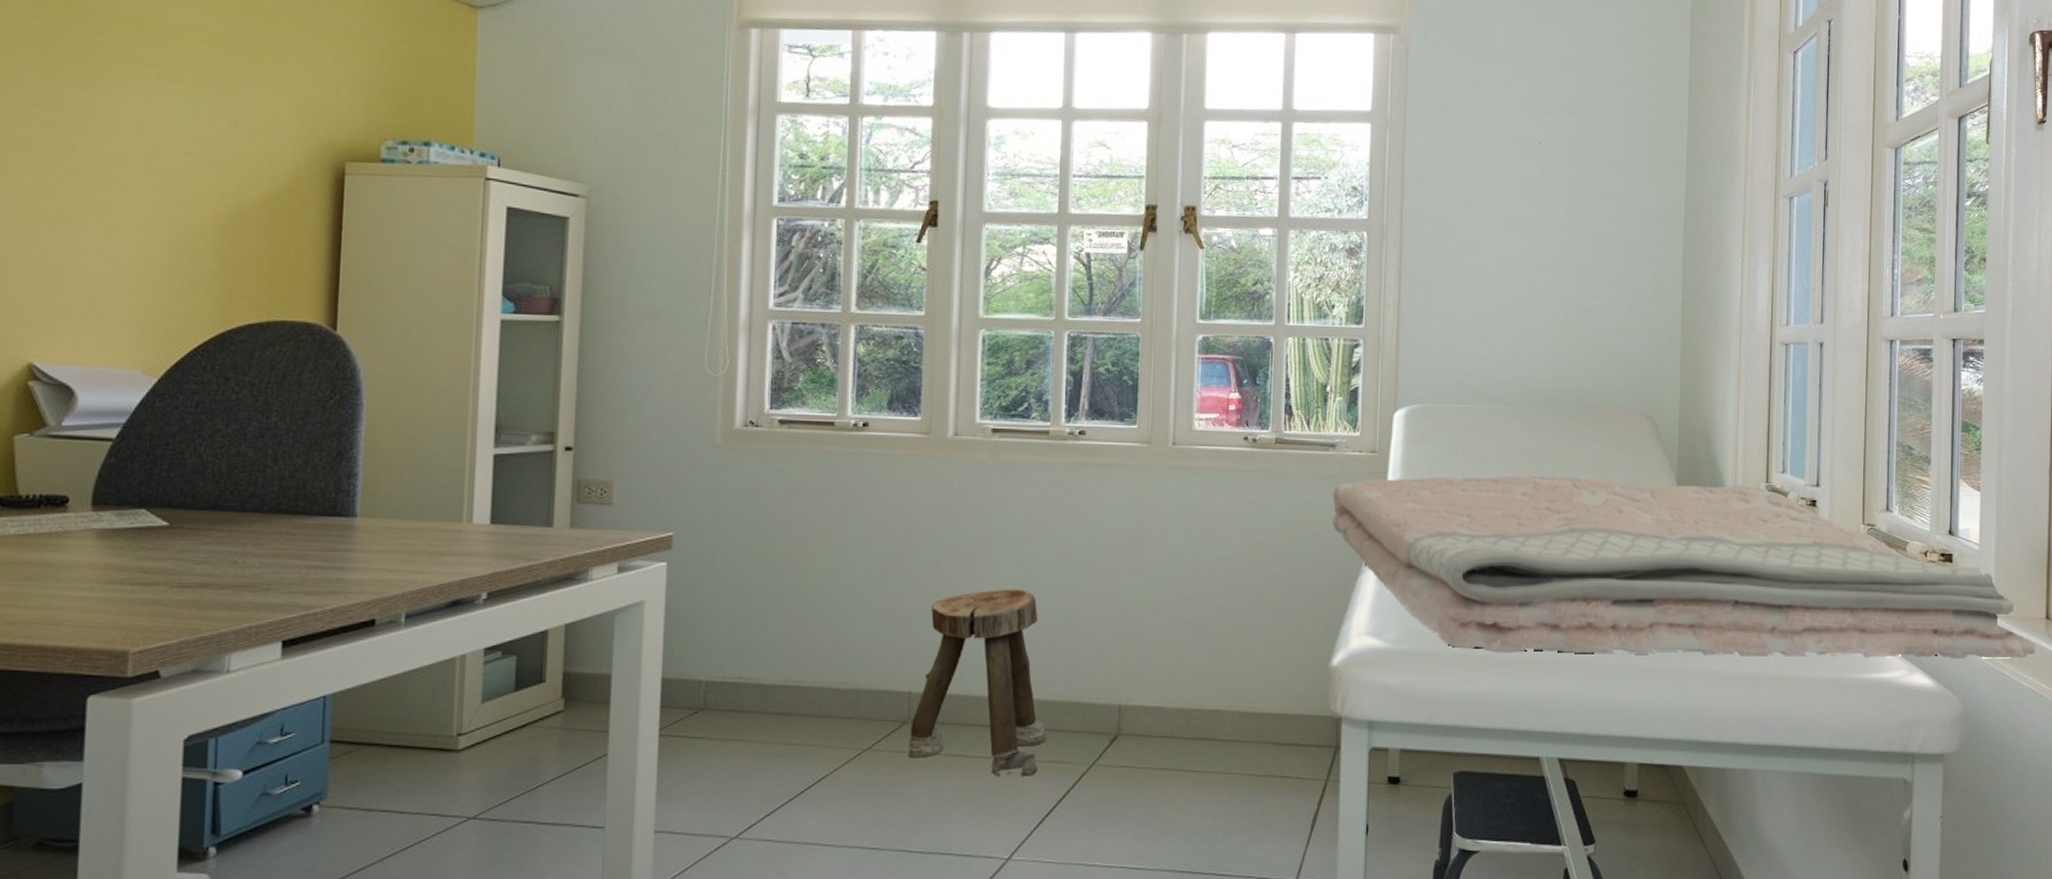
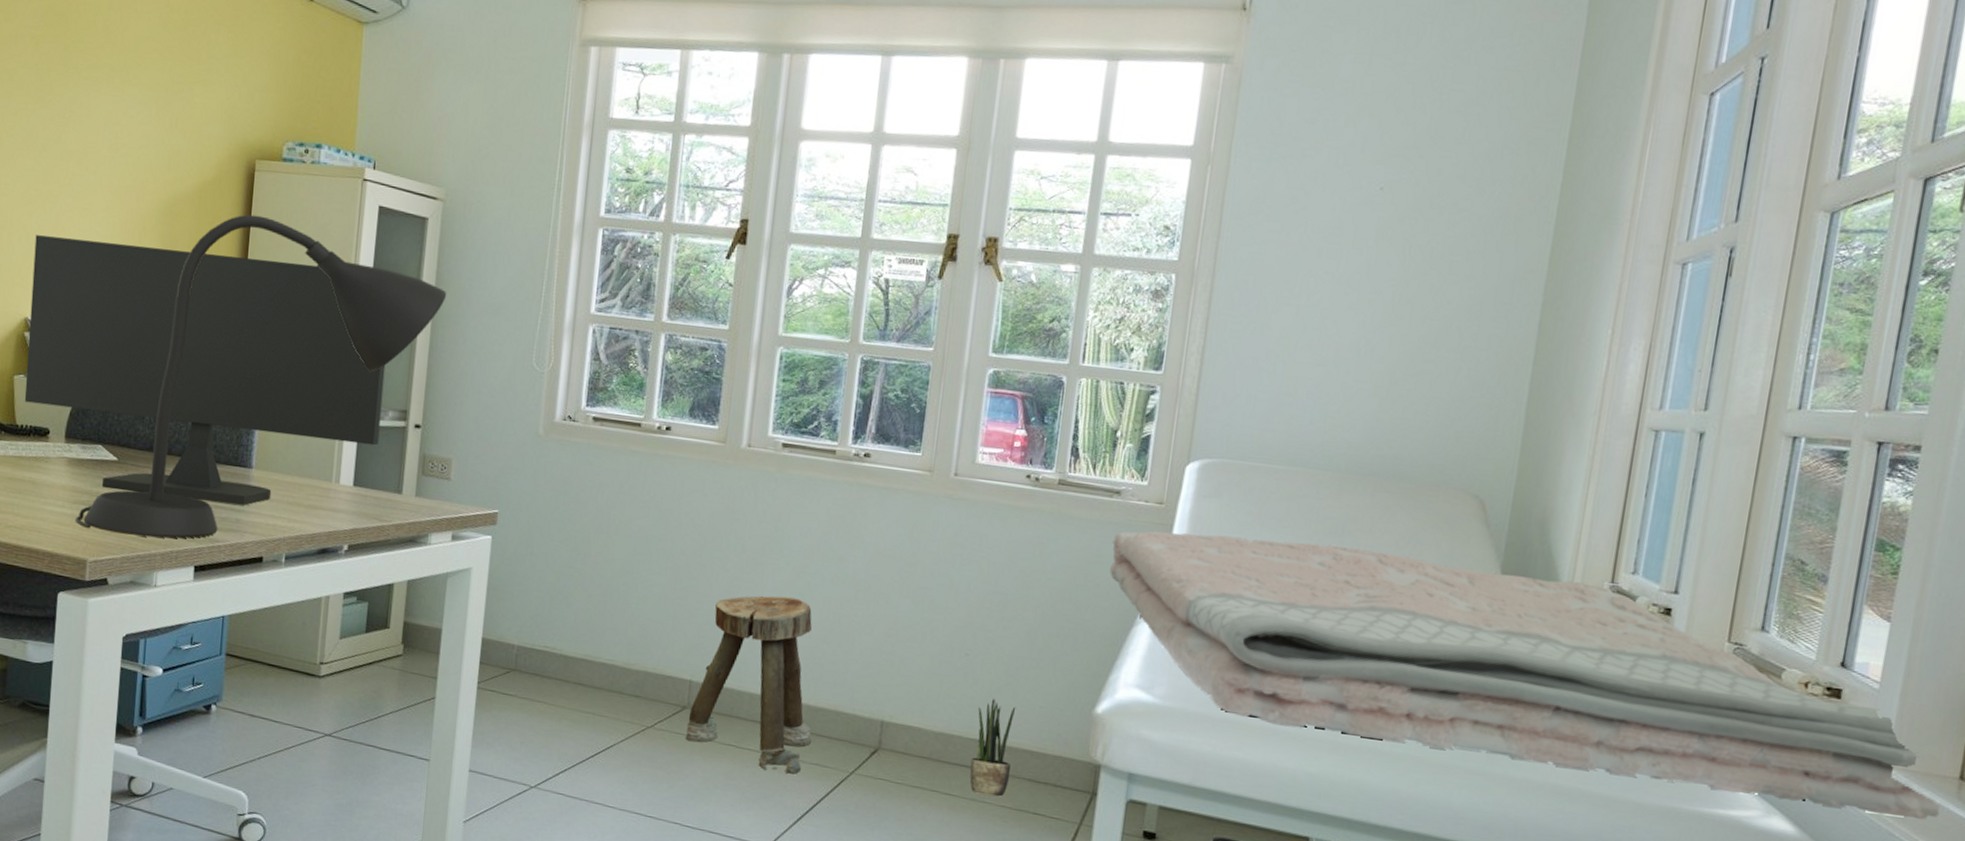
computer monitor: none [30,263,525,561] -> present [24,235,386,506]
desk lamp: none [109,224,597,613] -> present [75,214,447,539]
potted plant: none [1213,665,1255,766] -> present [969,698,1016,797]

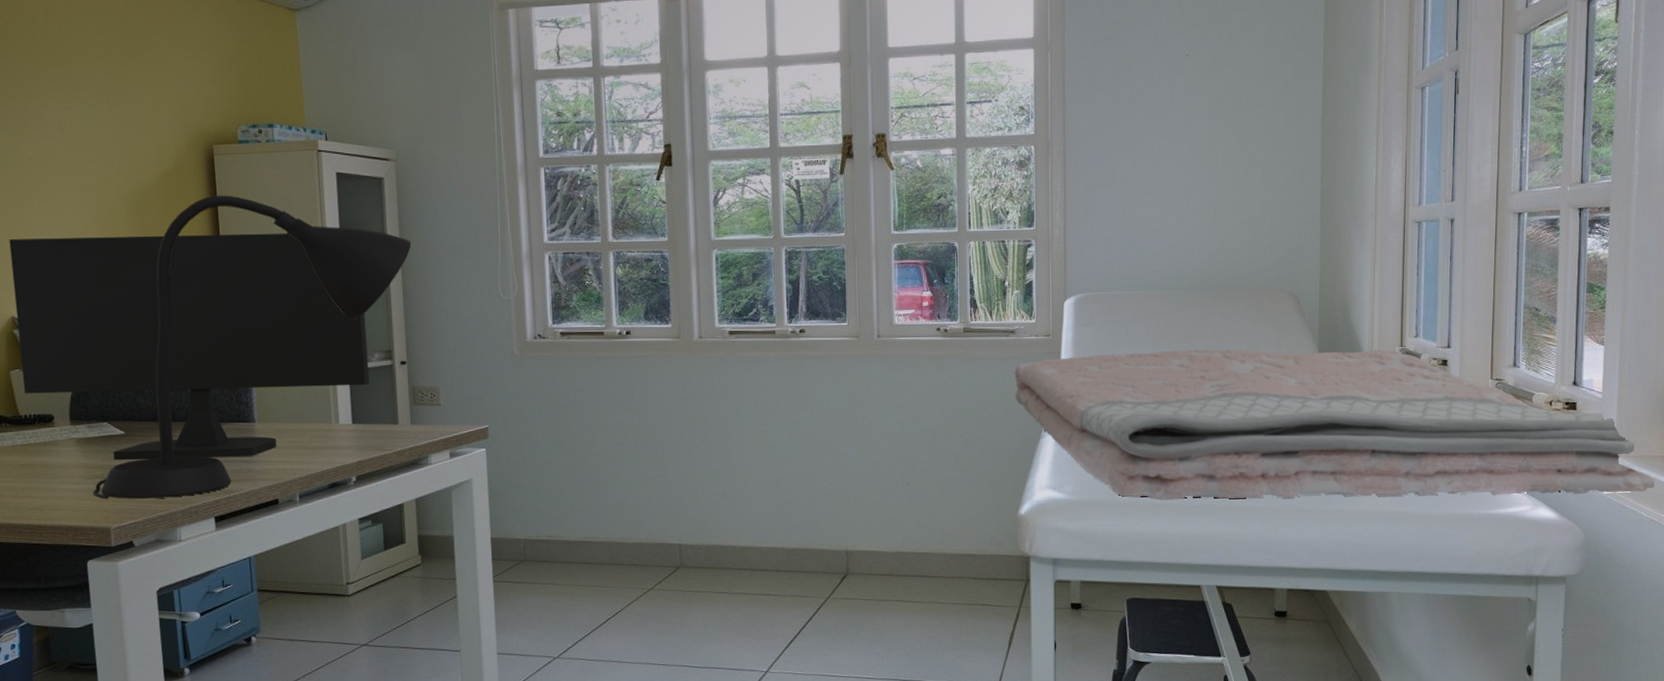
stool: present [686,596,812,774] -> none [683,460,790,608]
potted plant: present [969,698,1016,797] -> none [924,516,958,597]

